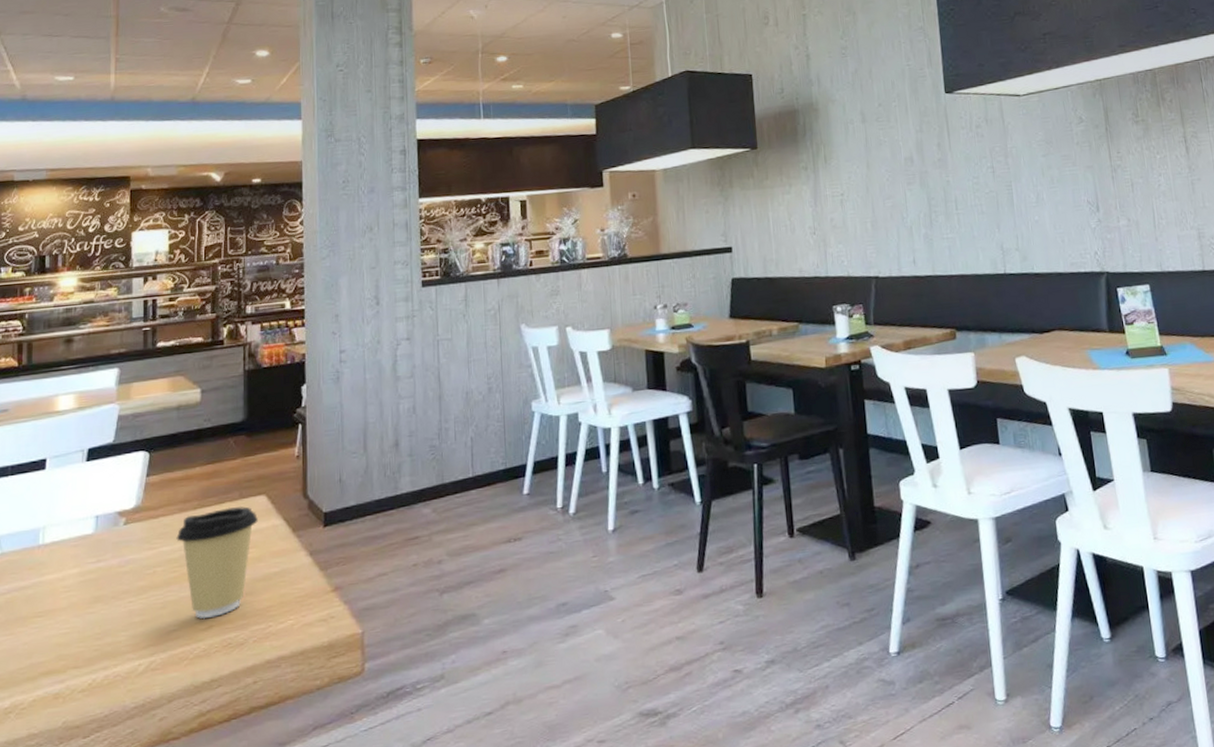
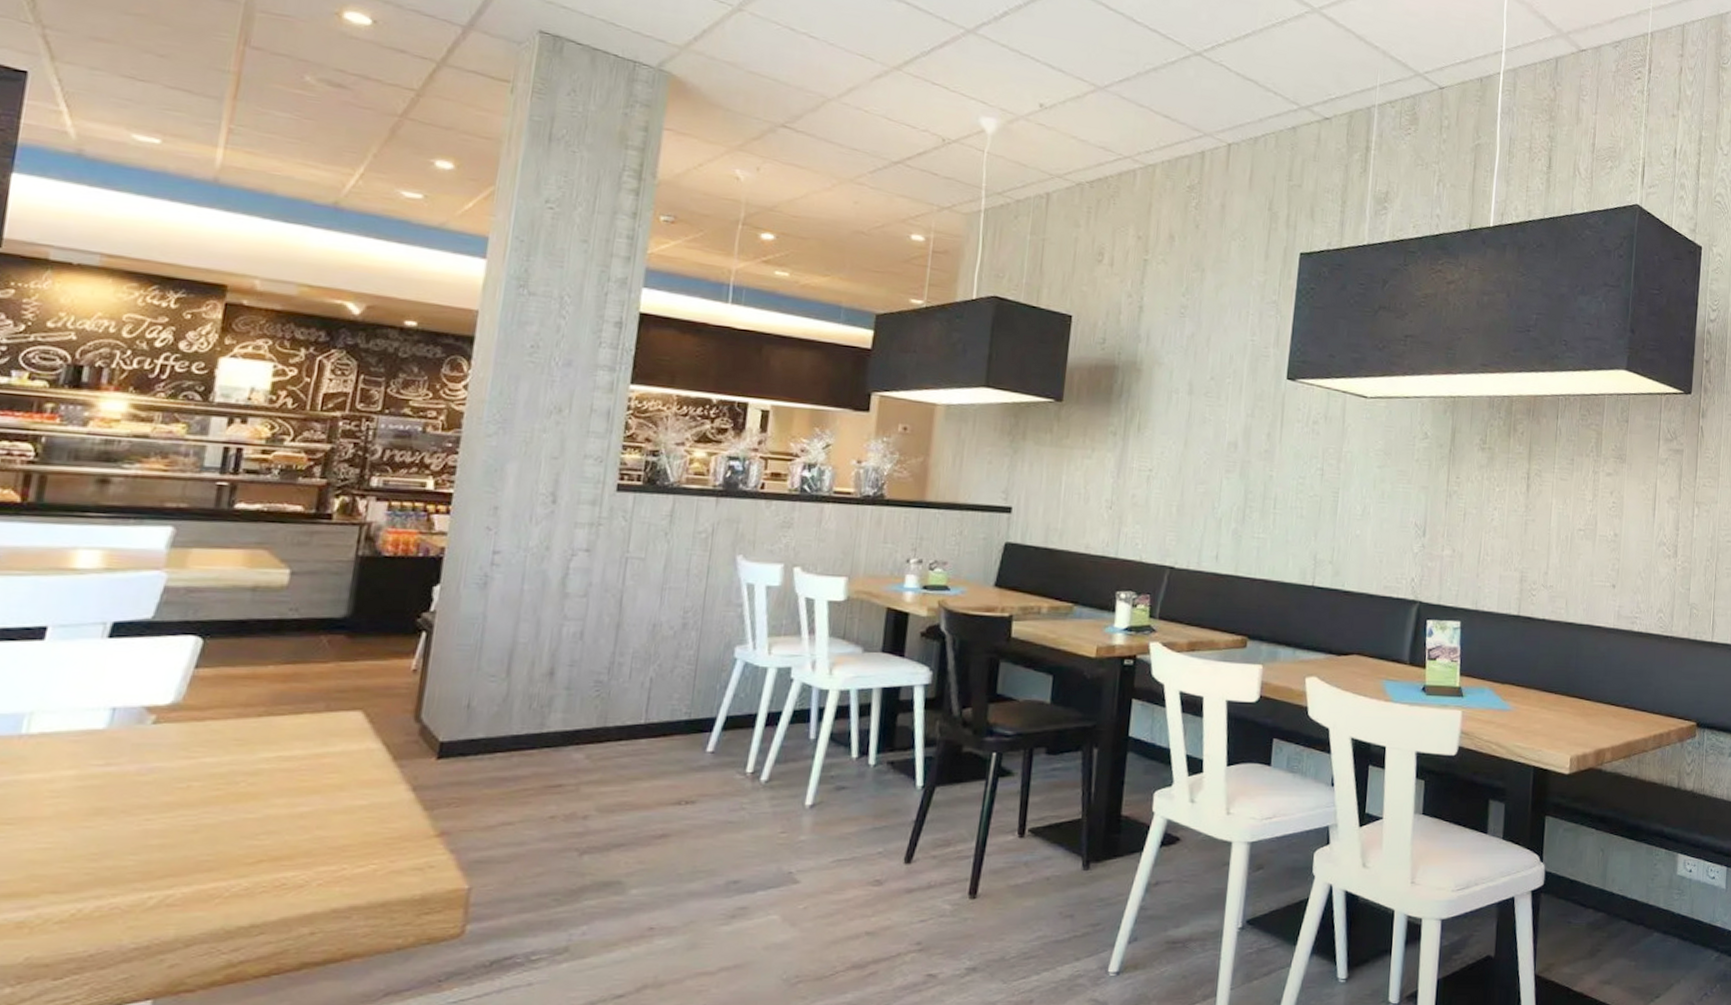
coffee cup: present [176,506,258,619] -> none [226,719,347,852]

